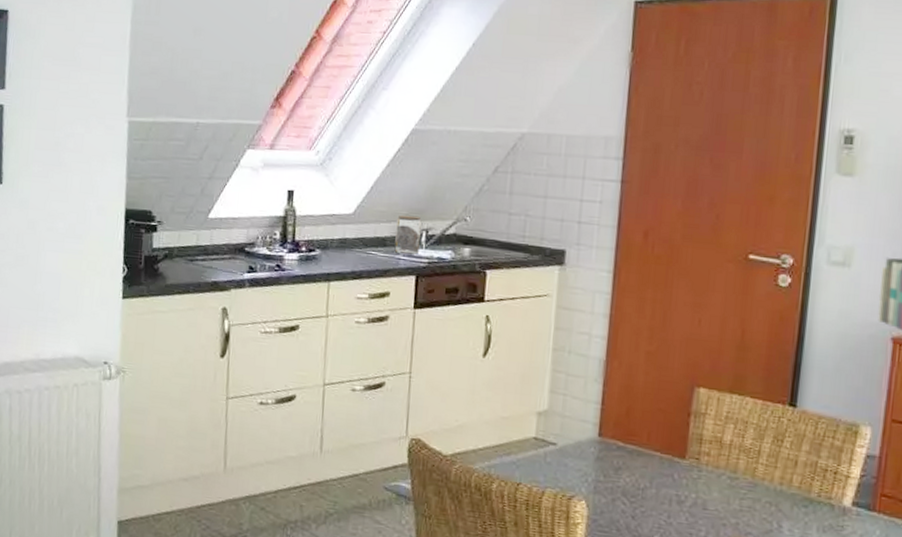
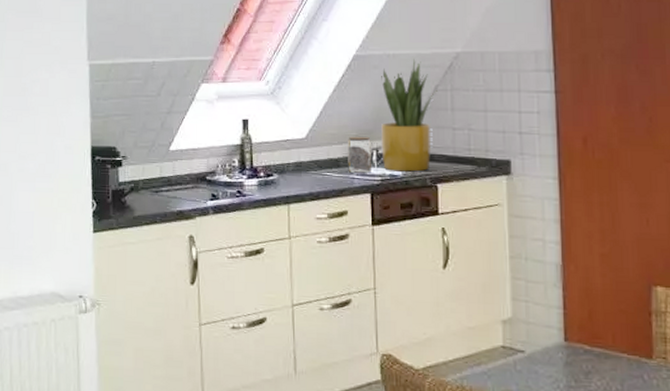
planter: none [431,137,496,256] -> present [381,59,436,172]

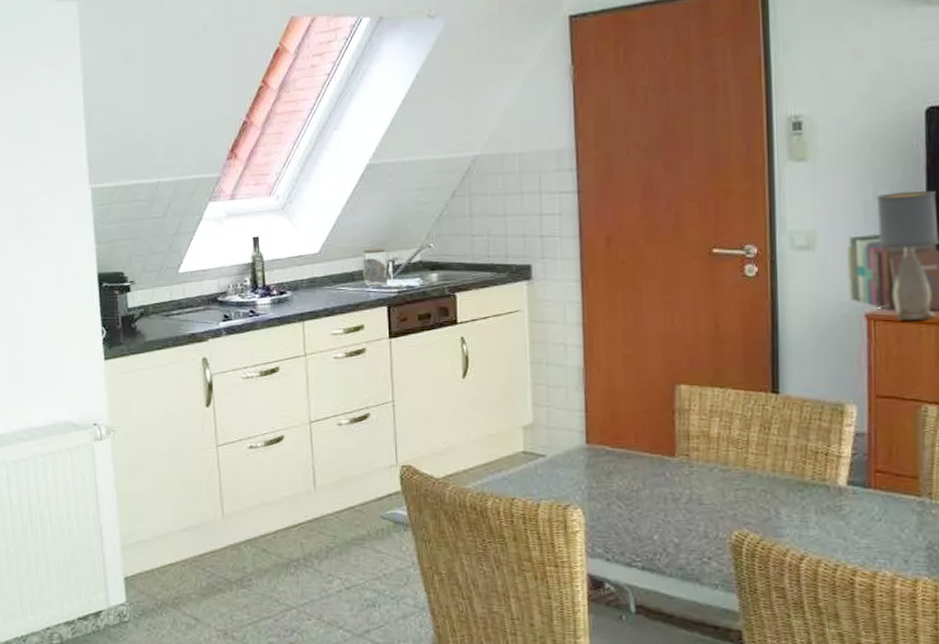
planter: present [381,59,436,172] -> none [396,165,454,282]

